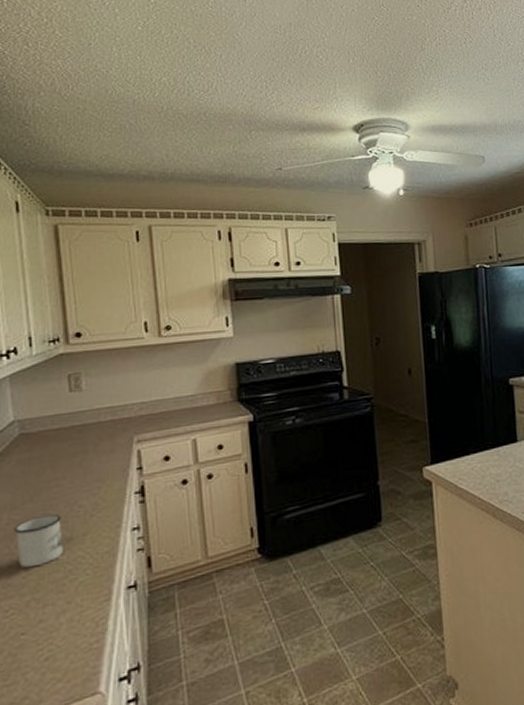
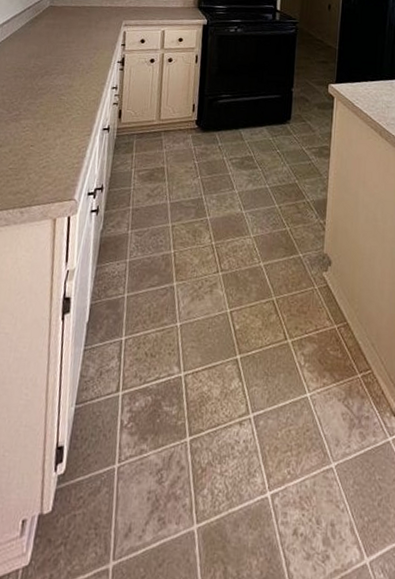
mug: present [14,513,63,568] -> none [36,65,68,101]

